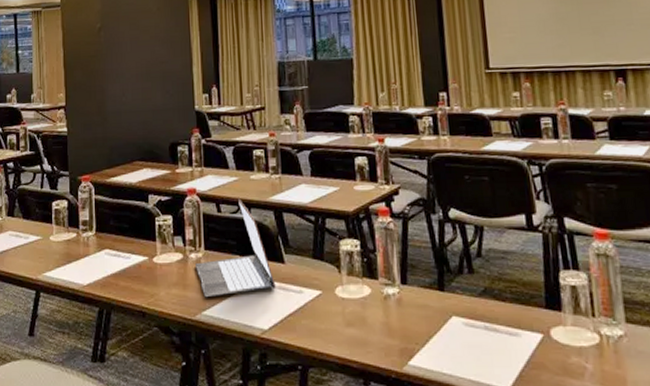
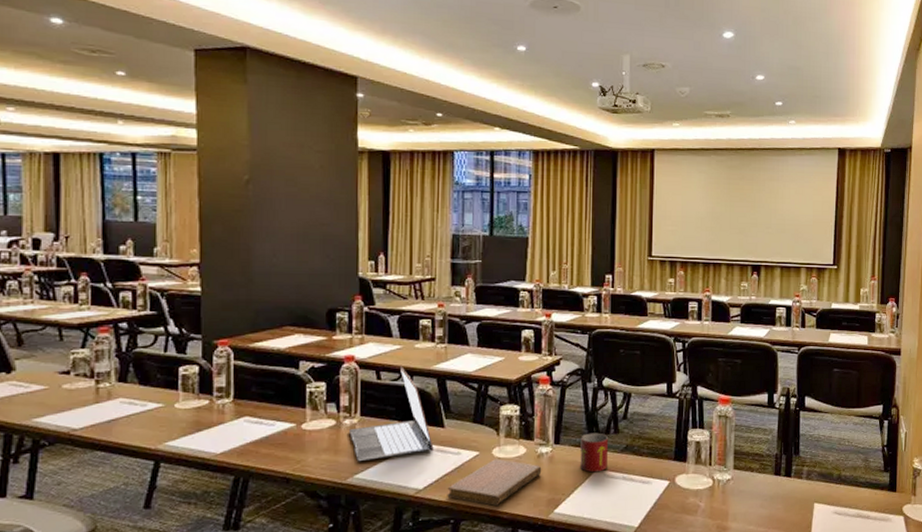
notebook: none [292,299,390,352] -> present [447,459,542,506]
mug: none [430,272,465,320] -> present [580,432,608,473]

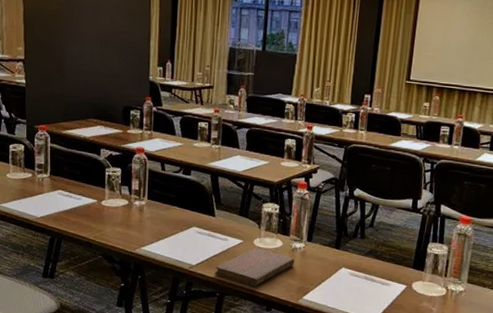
laptop: present [349,366,434,462] -> none [139,161,206,237]
mug: present [580,432,608,473] -> none [328,235,355,270]

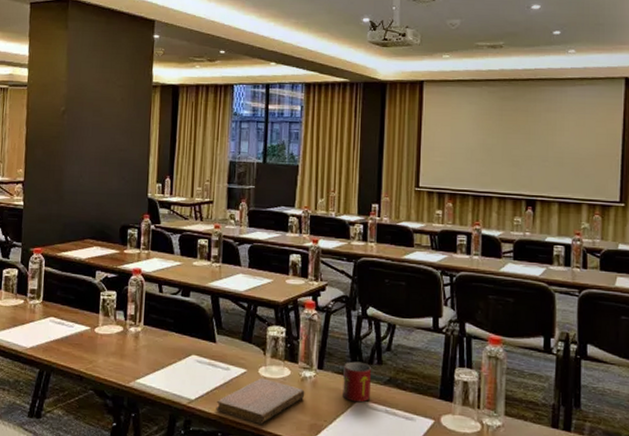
mug: none [328,235,355,270] -> present [343,361,371,403]

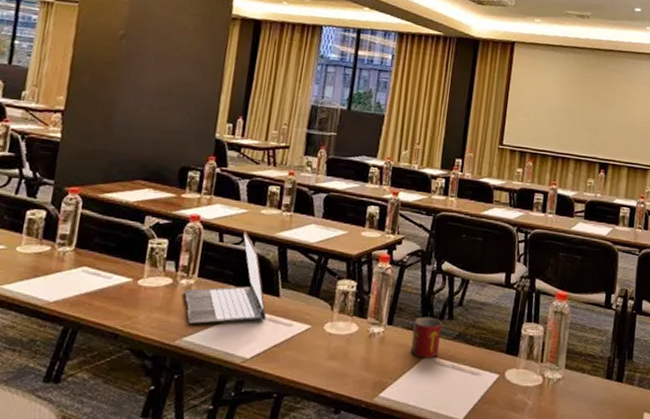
laptop: none [134,281,206,368] -> present [184,230,266,325]
notebook: present [216,378,305,424] -> none [273,334,372,383]

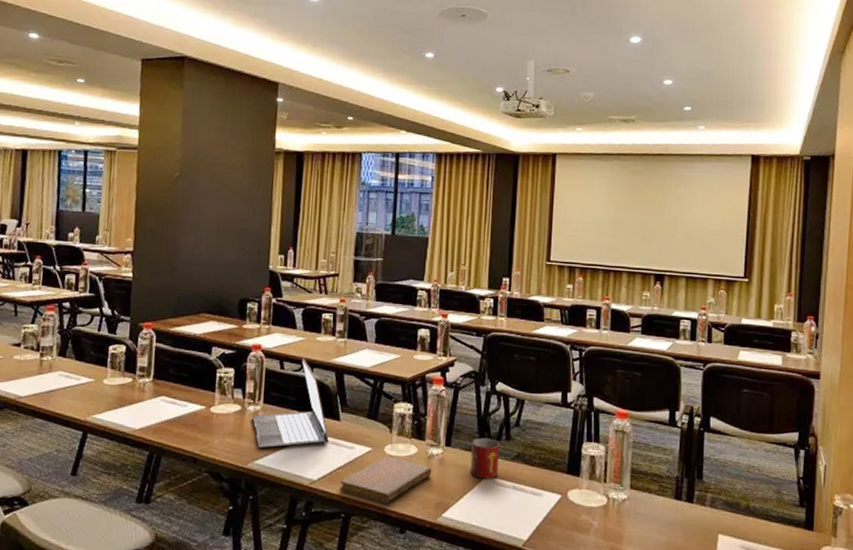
notebook: none [273,334,372,383] -> present [339,456,432,504]

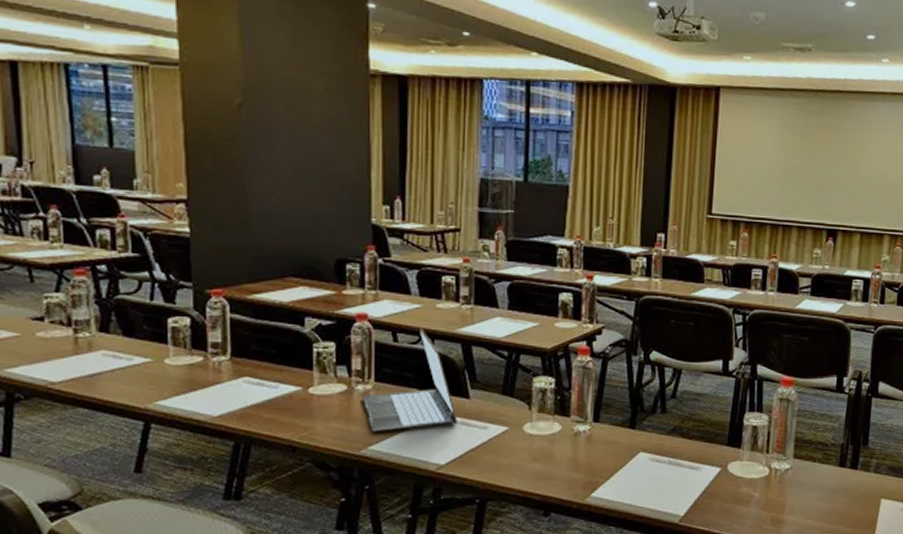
notebook: present [339,456,432,504] -> none [472,435,579,486]
mug: present [470,437,499,479] -> none [621,411,654,455]

